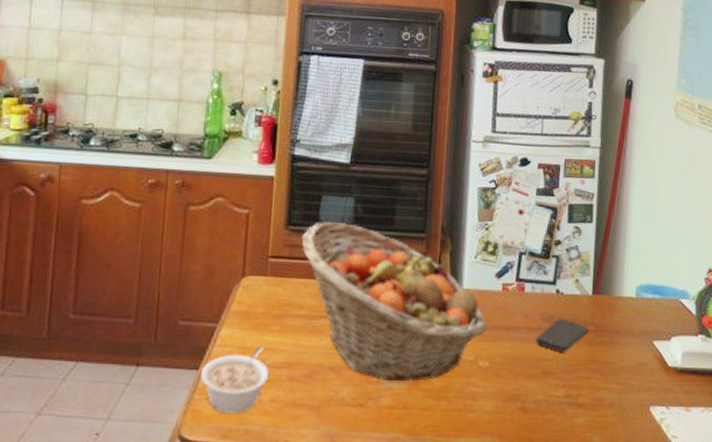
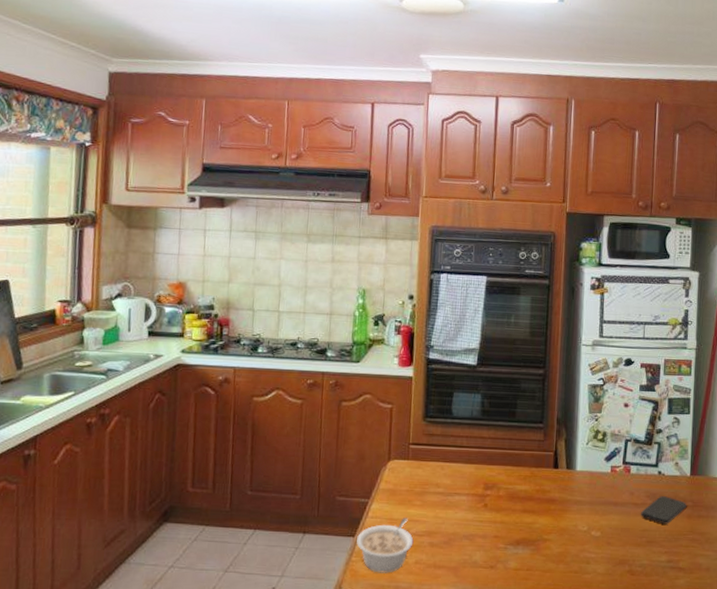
fruit basket: present [301,222,486,382] -> none [437,415,598,548]

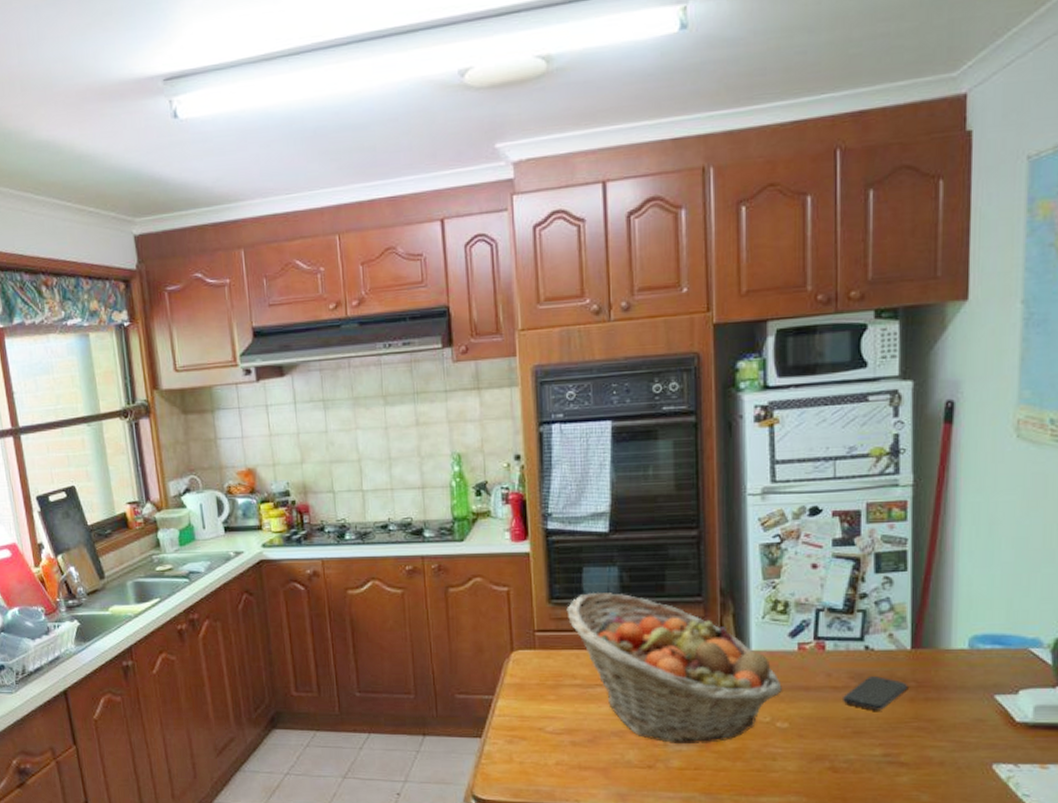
legume: present [356,518,414,573] -> none [483,714,551,776]
fruit basket: none [437,415,598,548] -> present [566,593,782,745]

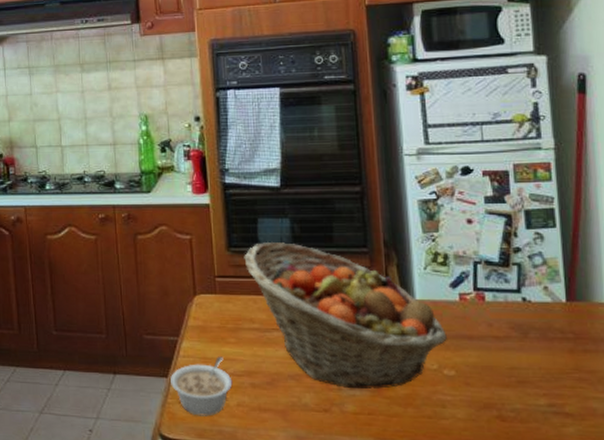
legume: none [483,714,551,776] -> present [169,356,233,417]
smartphone: present [843,676,907,711] -> none [505,327,566,361]

